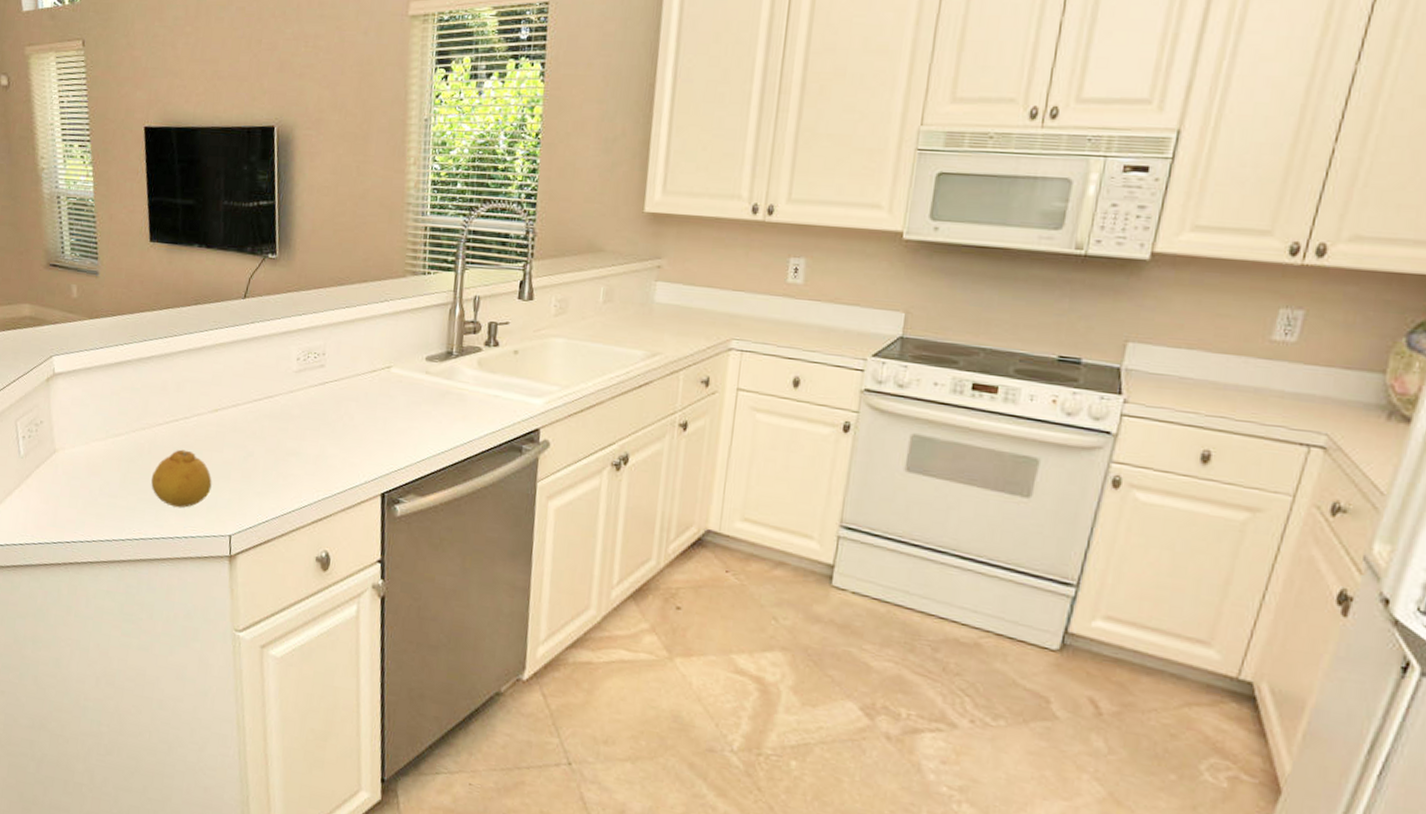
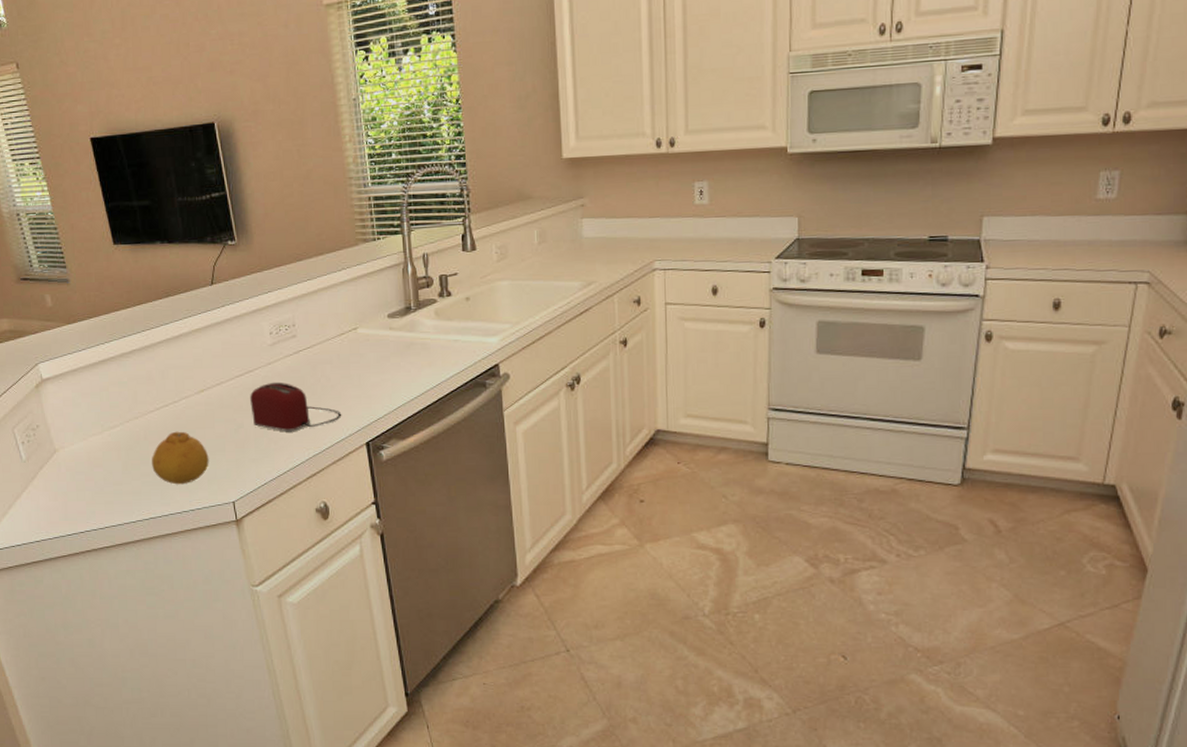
toaster: none [264,412,359,469] -> present [250,382,341,432]

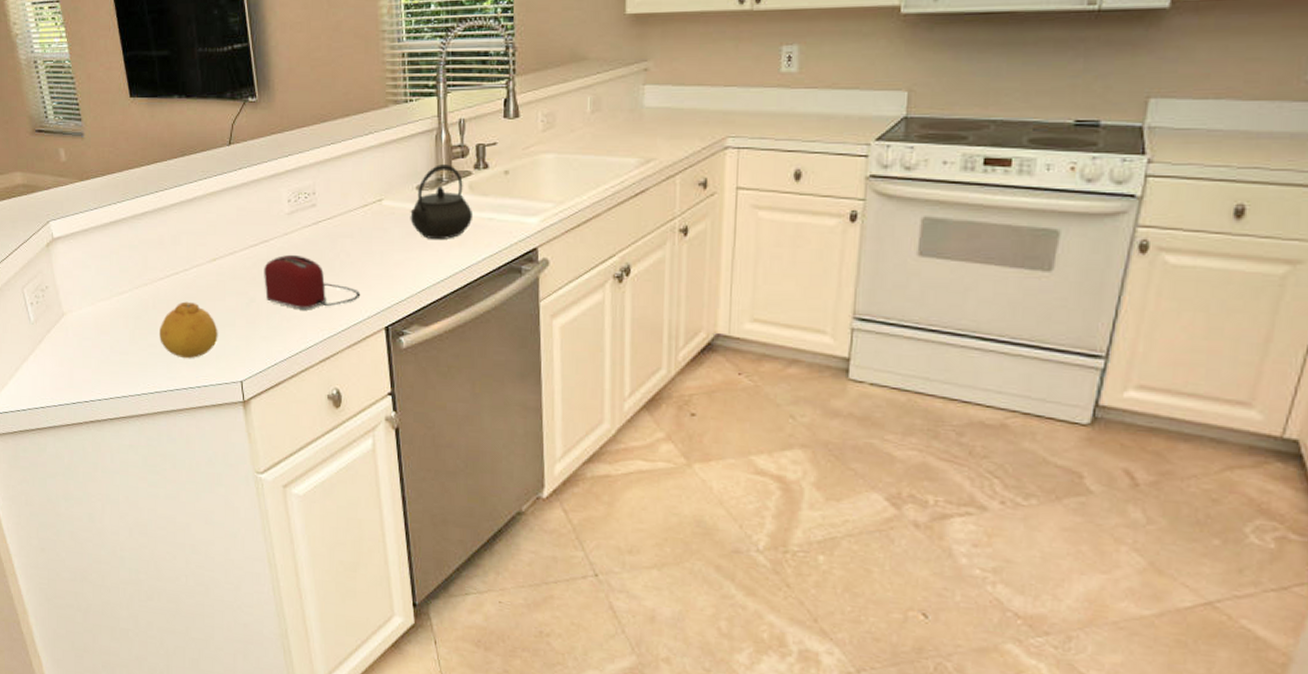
kettle: none [383,294,440,362] -> present [410,164,472,240]

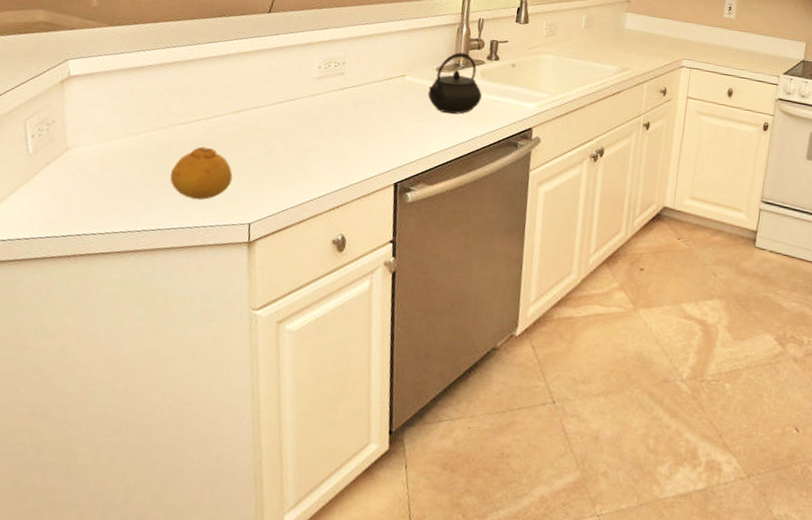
toaster: present [264,254,359,310] -> none [285,113,375,163]

